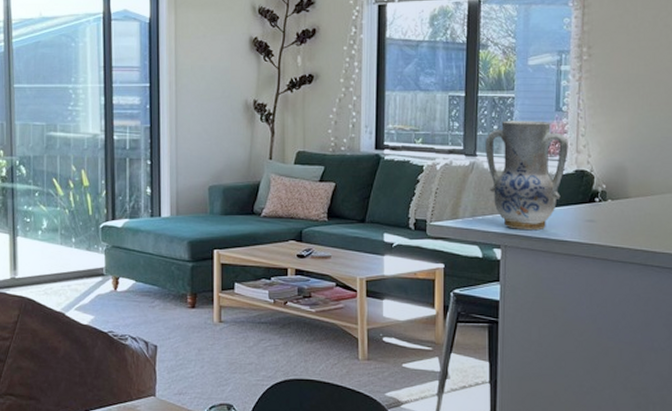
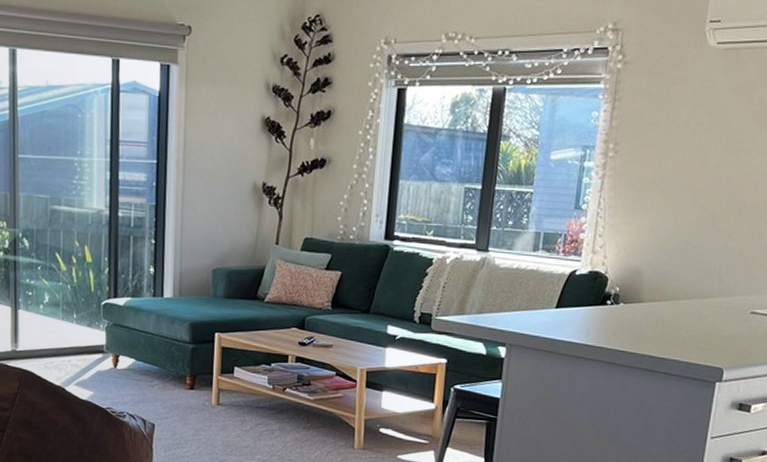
vase: present [485,120,568,230] -> none [498,216,585,330]

